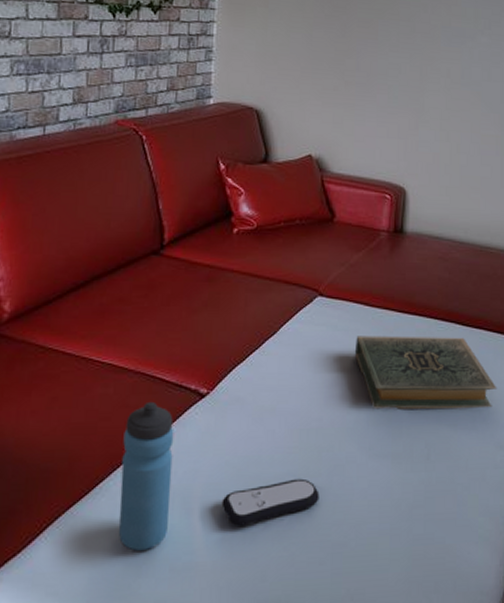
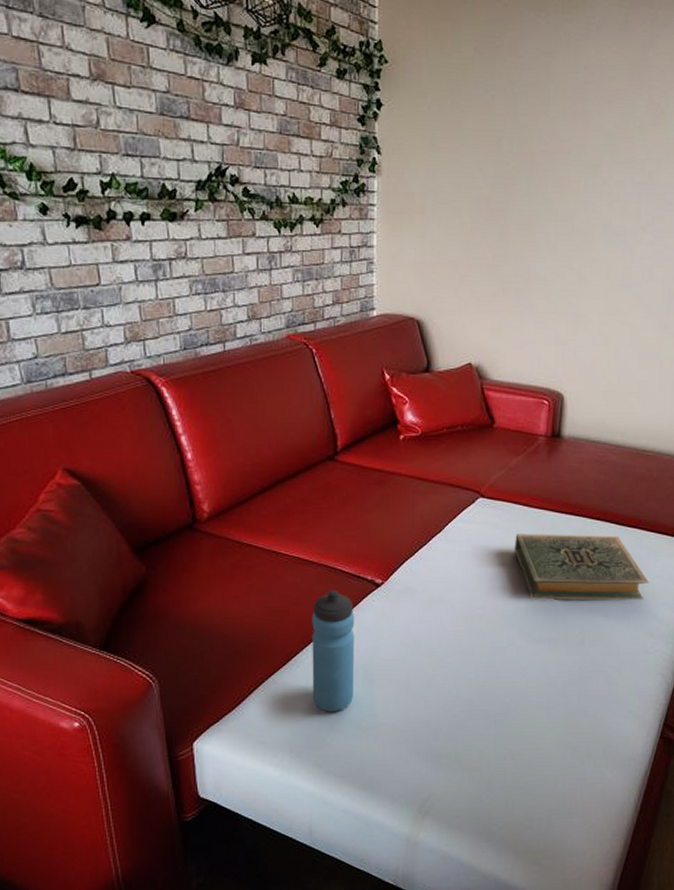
remote control: present [221,478,320,526] -> none [398,657,484,695]

